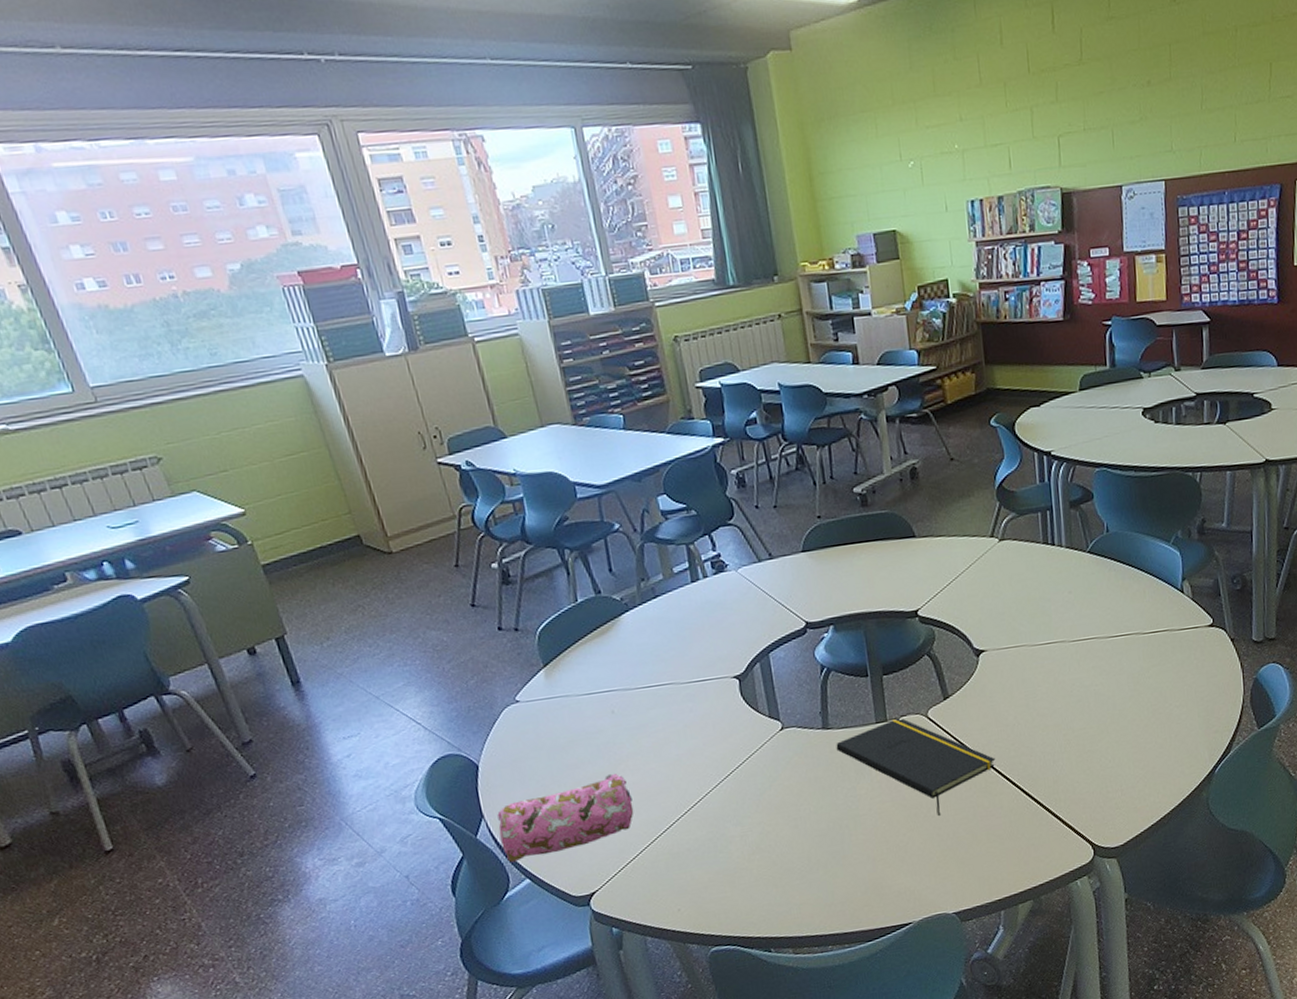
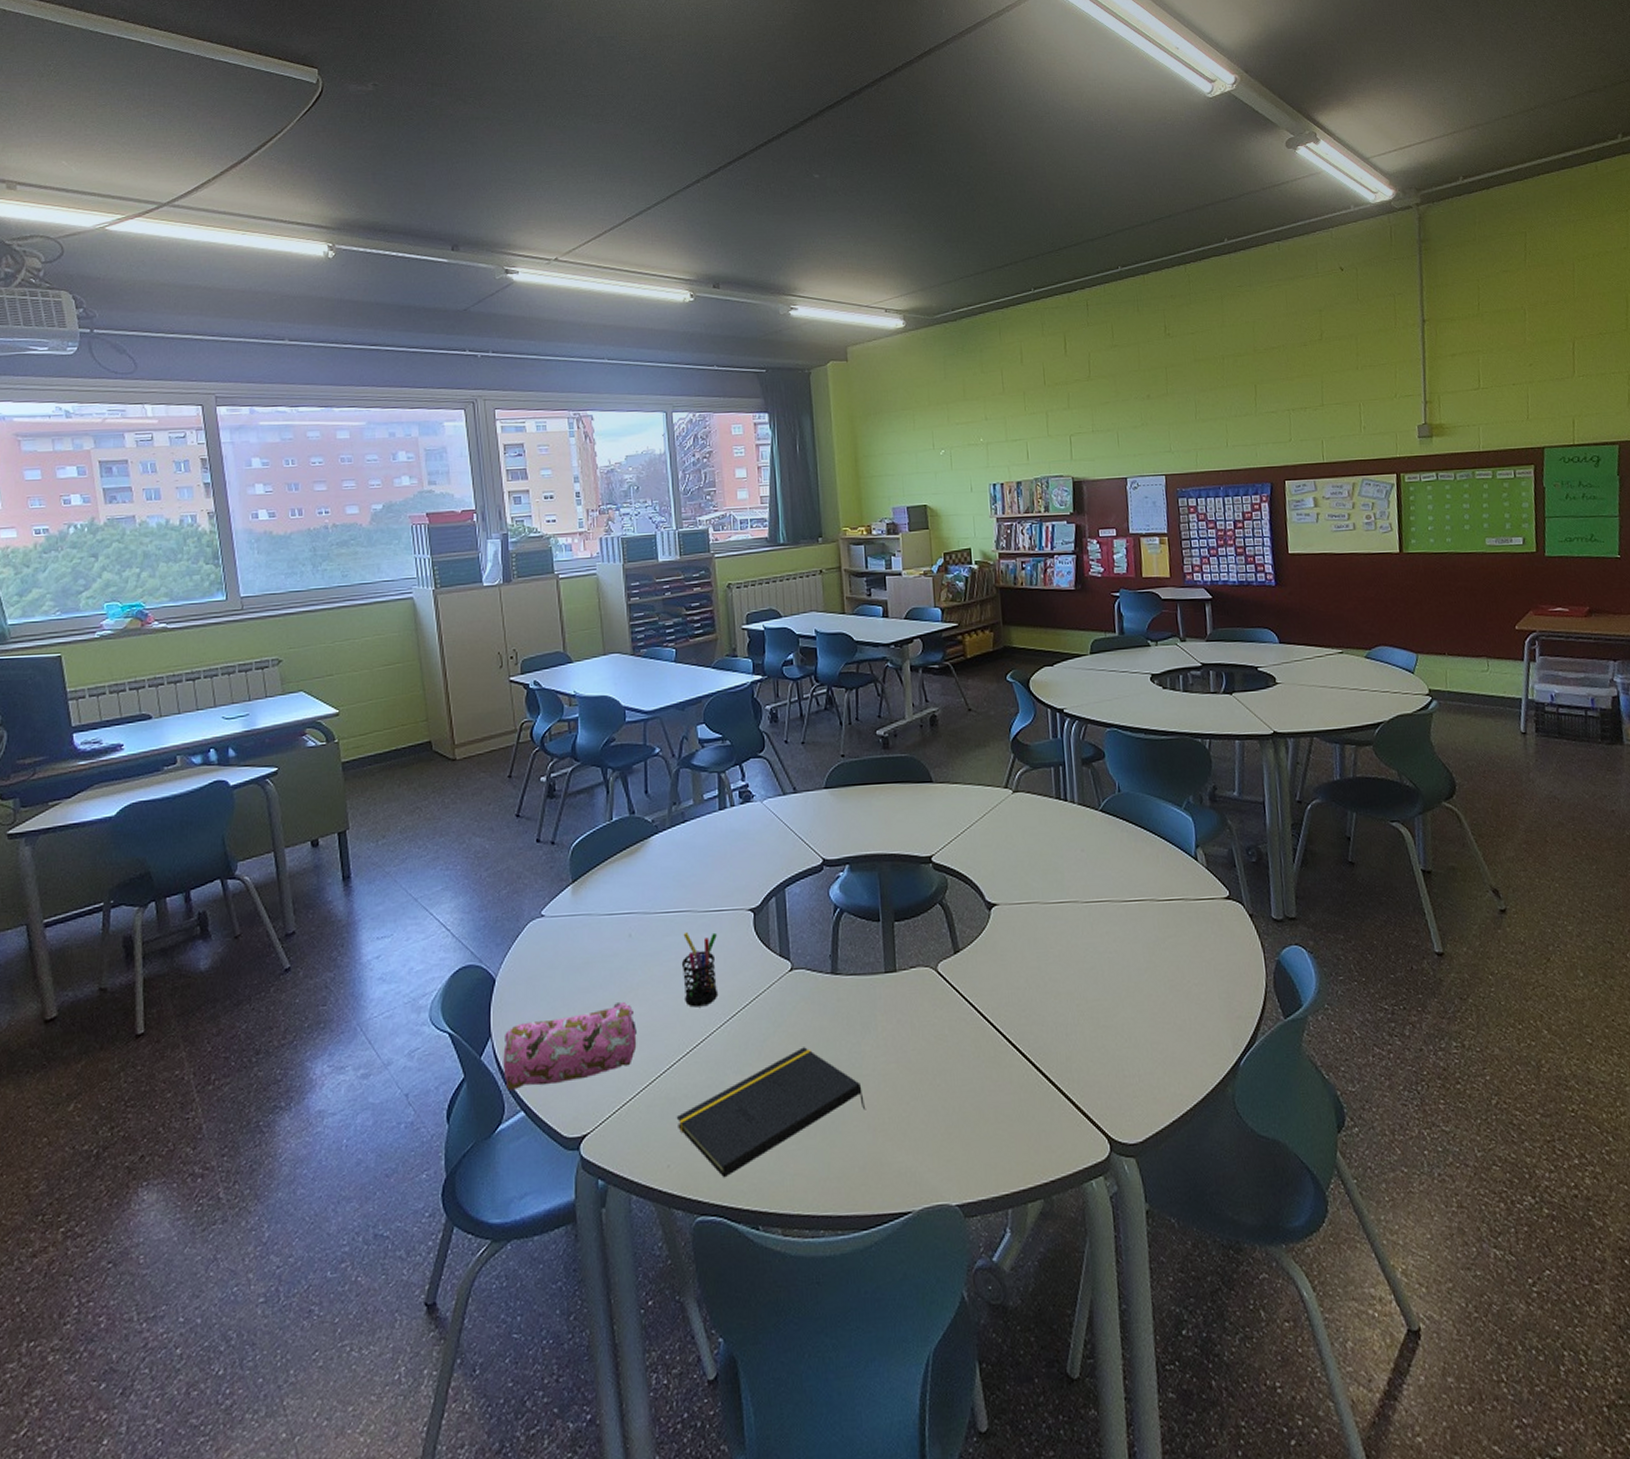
pen holder: none [668,701,711,772] -> present [681,932,719,1008]
notepad: none [681,796,865,914] -> present [676,1047,866,1178]
notepad: present [836,717,996,816] -> none [843,969,1006,1085]

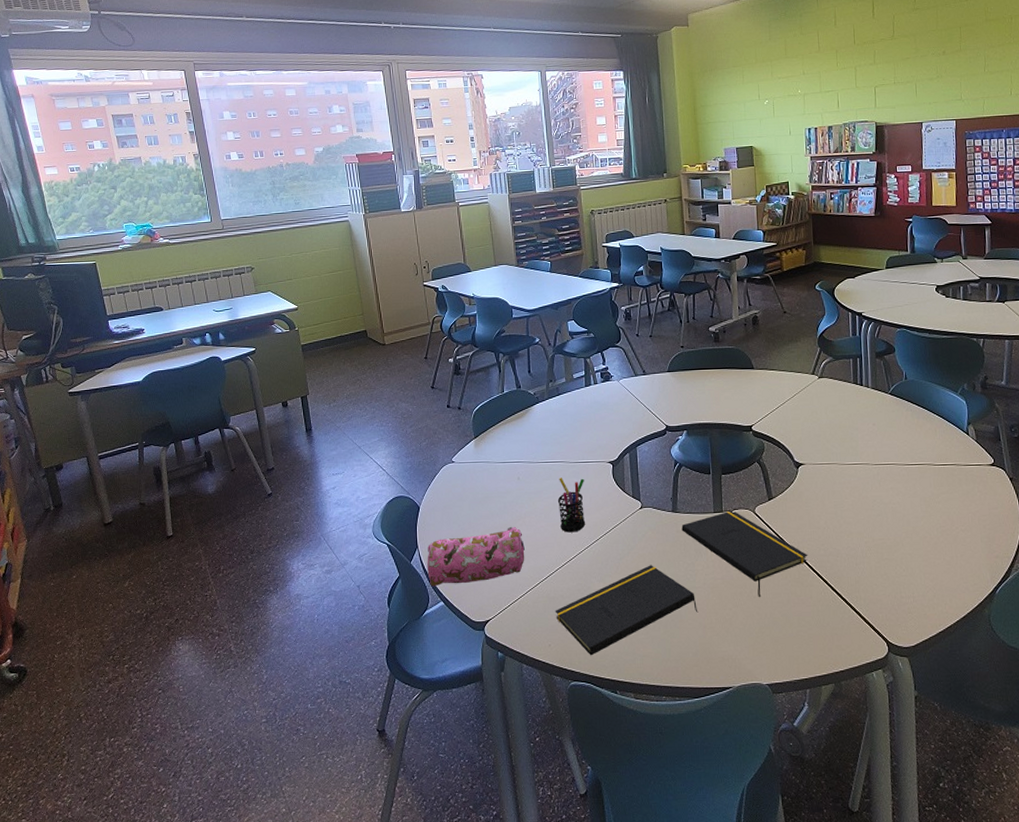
notepad: none [843,969,1006,1085] -> present [681,510,808,597]

